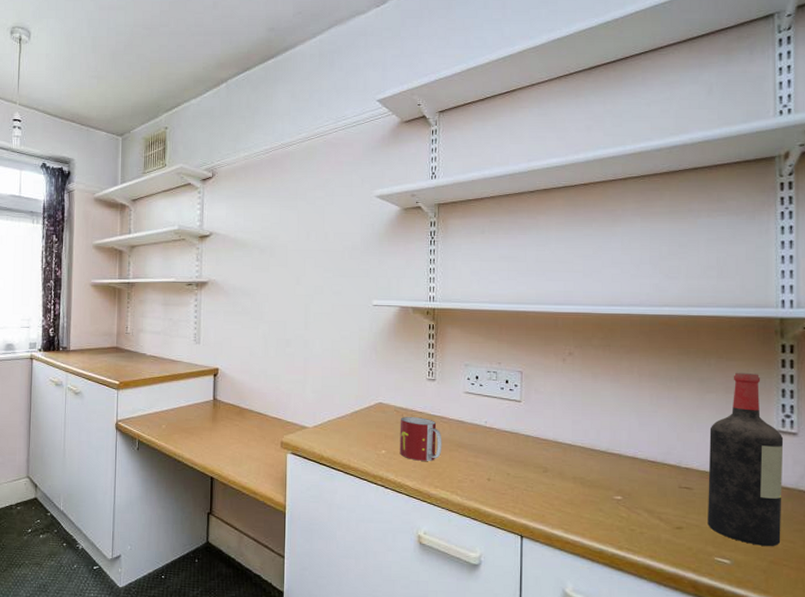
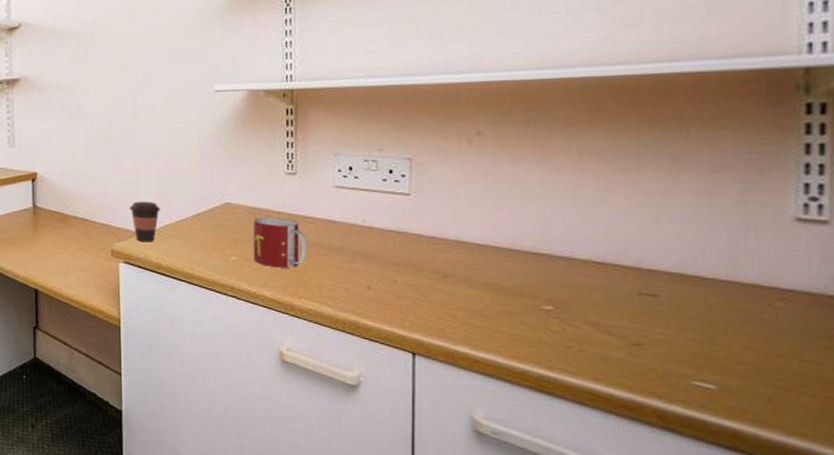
coffee cup: none [298,398,324,436] -> present [129,201,160,242]
wine bottle: present [708,372,784,547] -> none [682,143,806,369]

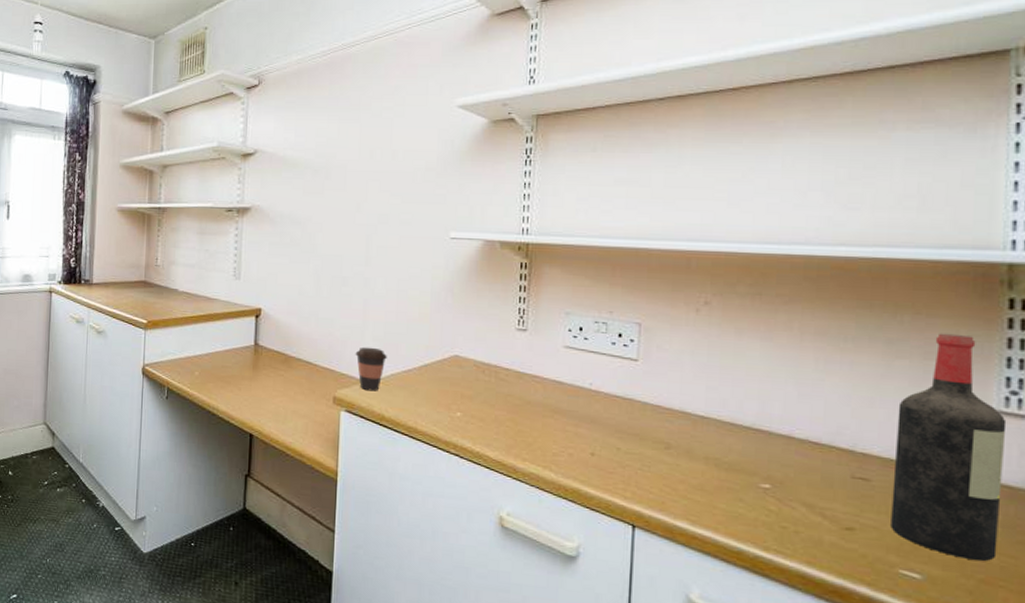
mug: present [253,218,307,268] -> none [478,373,534,429]
wine bottle: none [682,143,806,369] -> present [891,333,1007,562]

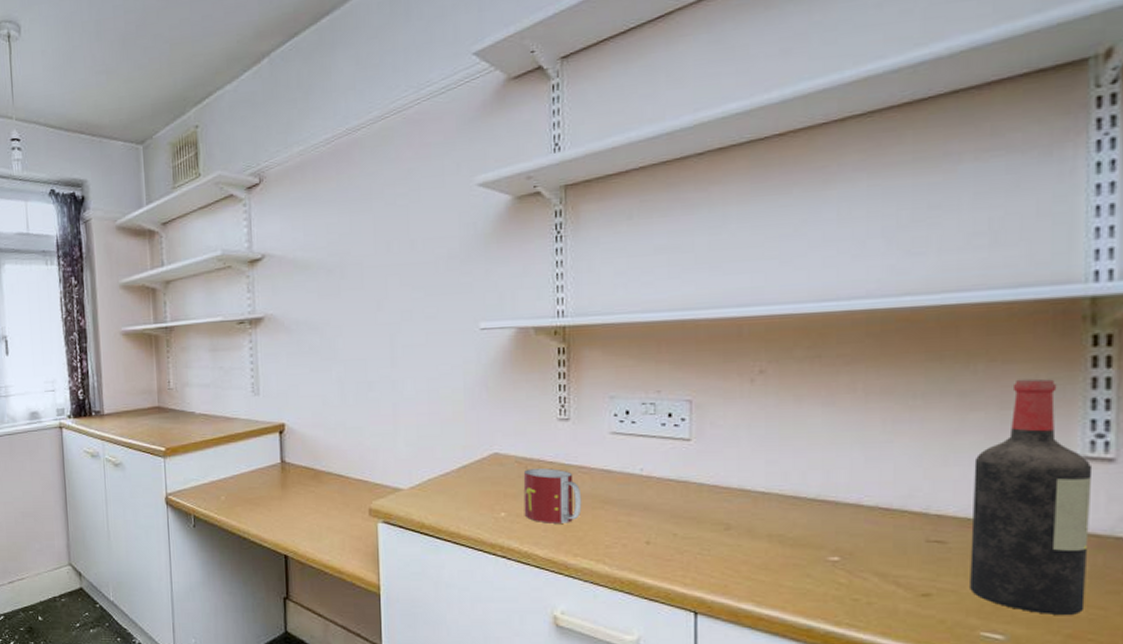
coffee cup: present [355,346,387,392] -> none [388,453,422,499]
mug: none [478,373,534,429] -> present [523,468,582,524]

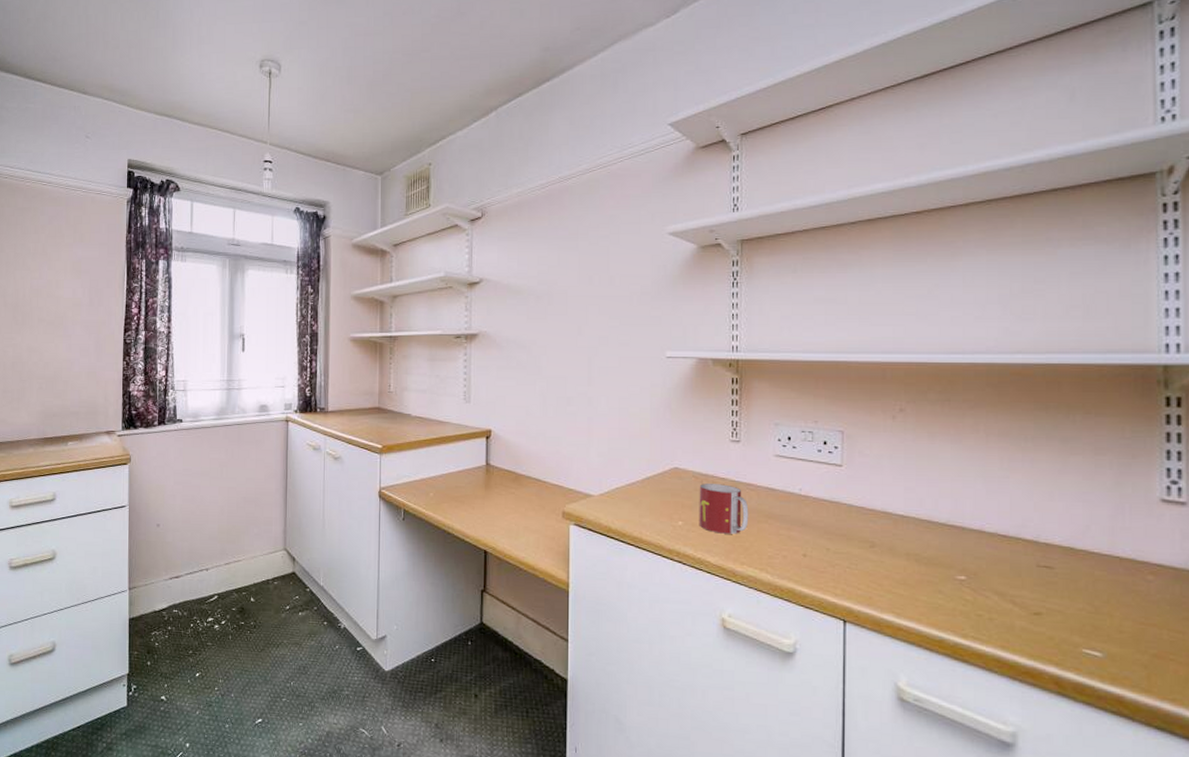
wine bottle: present [970,378,1093,616] -> none [1073,430,1169,638]

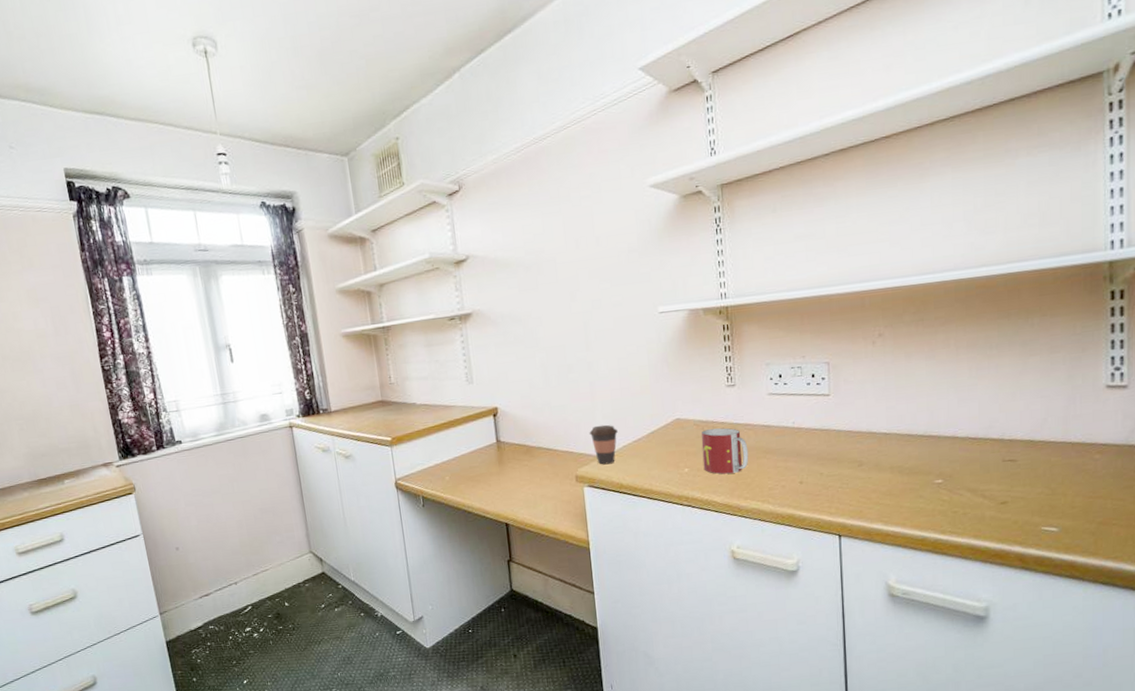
coffee cup: none [582,463,611,505] -> present [589,424,618,465]

